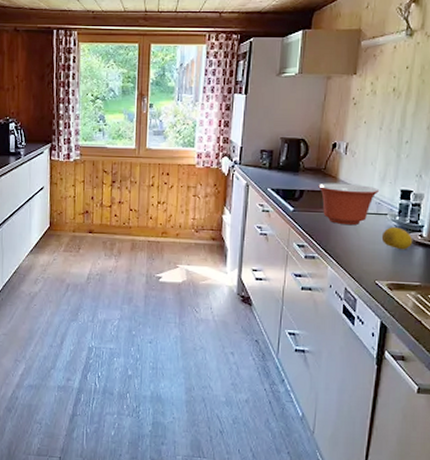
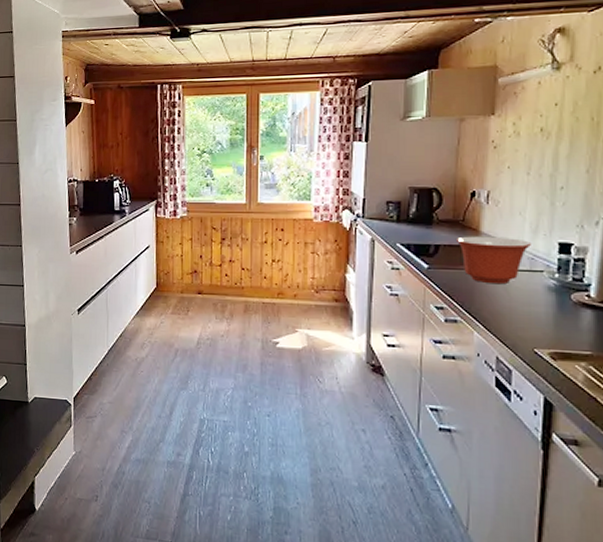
fruit: present [381,227,413,250] -> none [538,286,579,313]

